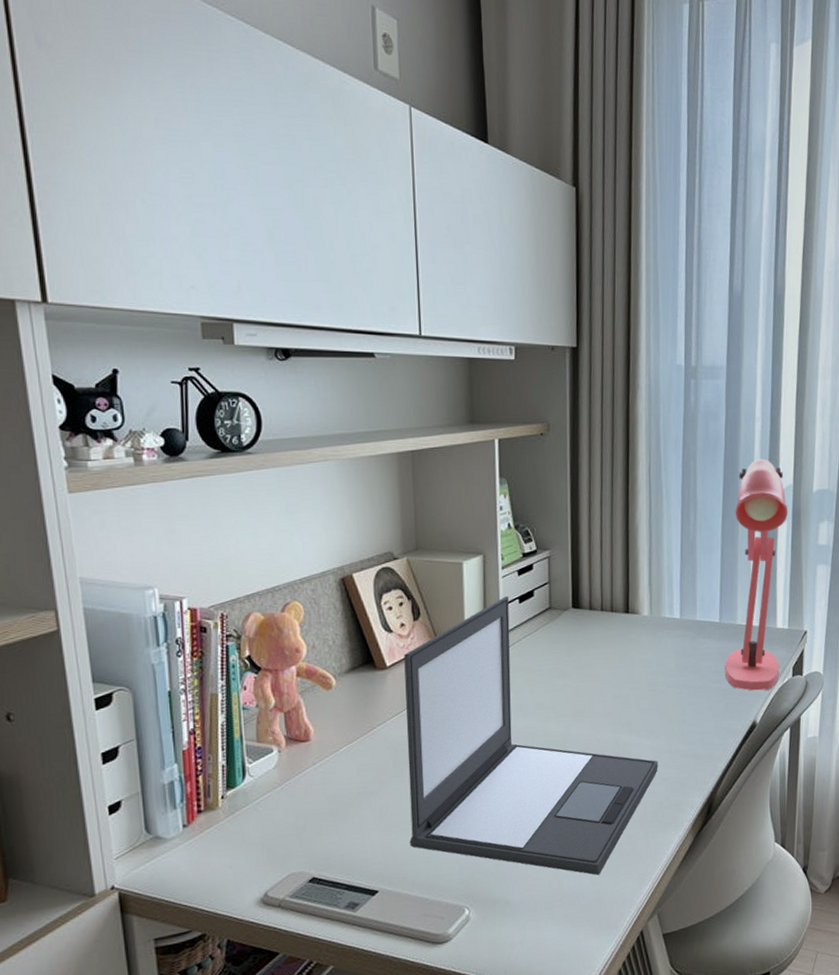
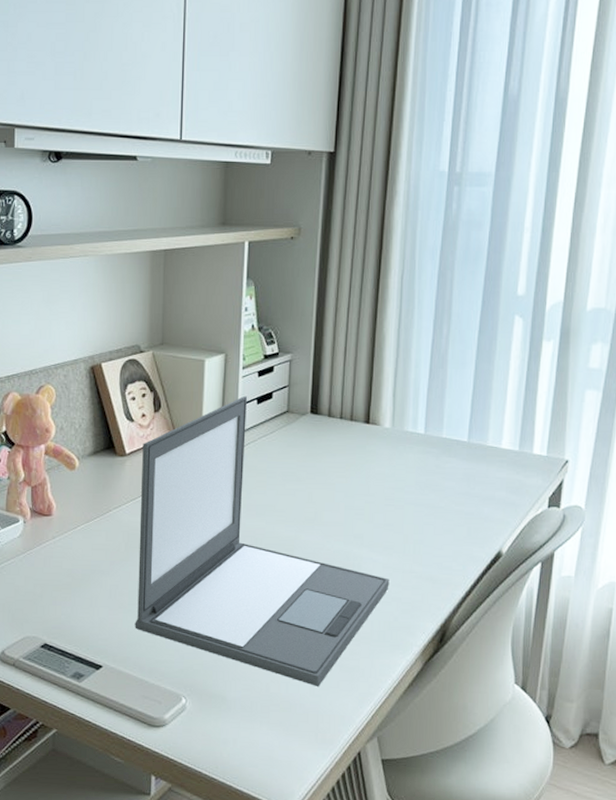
desk lamp: present [724,459,788,691] -> none [470,272,556,519]

